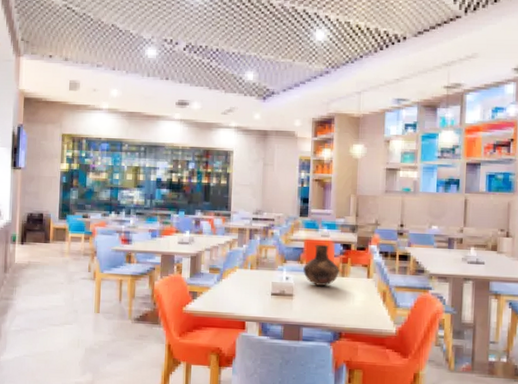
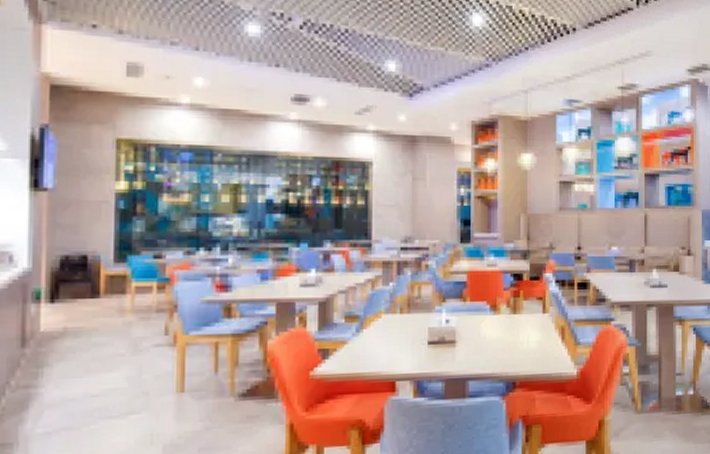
vase: present [303,244,339,286] -> none [467,275,510,327]

